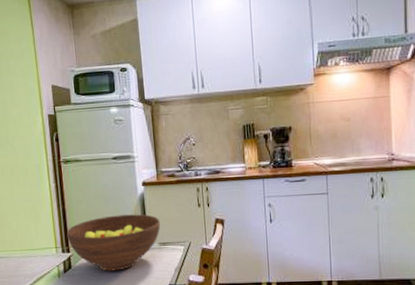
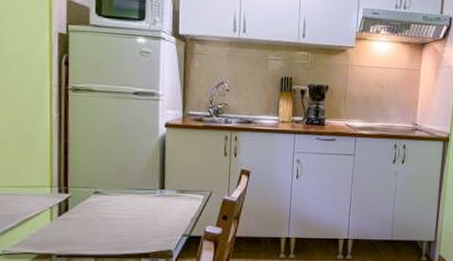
fruit bowl: present [66,214,161,271] -> none [66,156,181,218]

